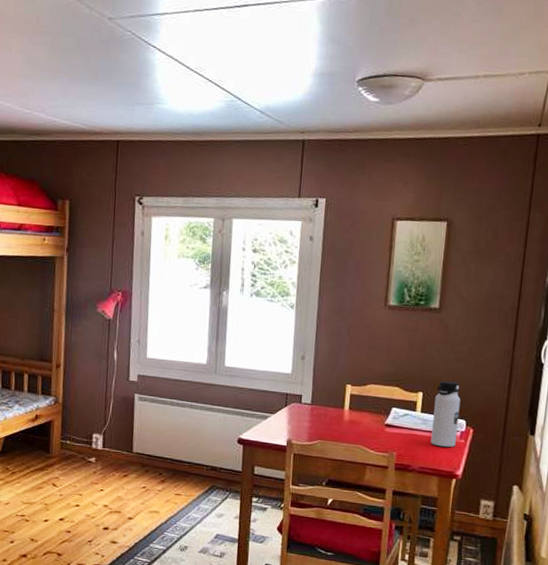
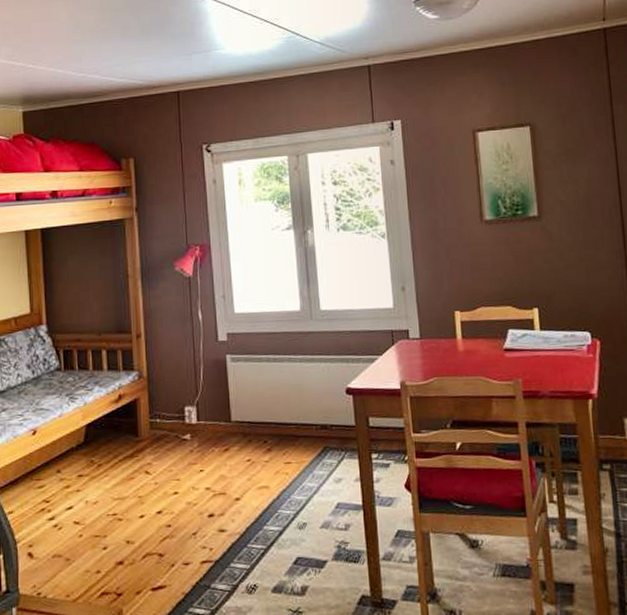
water bottle: present [430,380,461,448] -> none [552,291,584,366]

